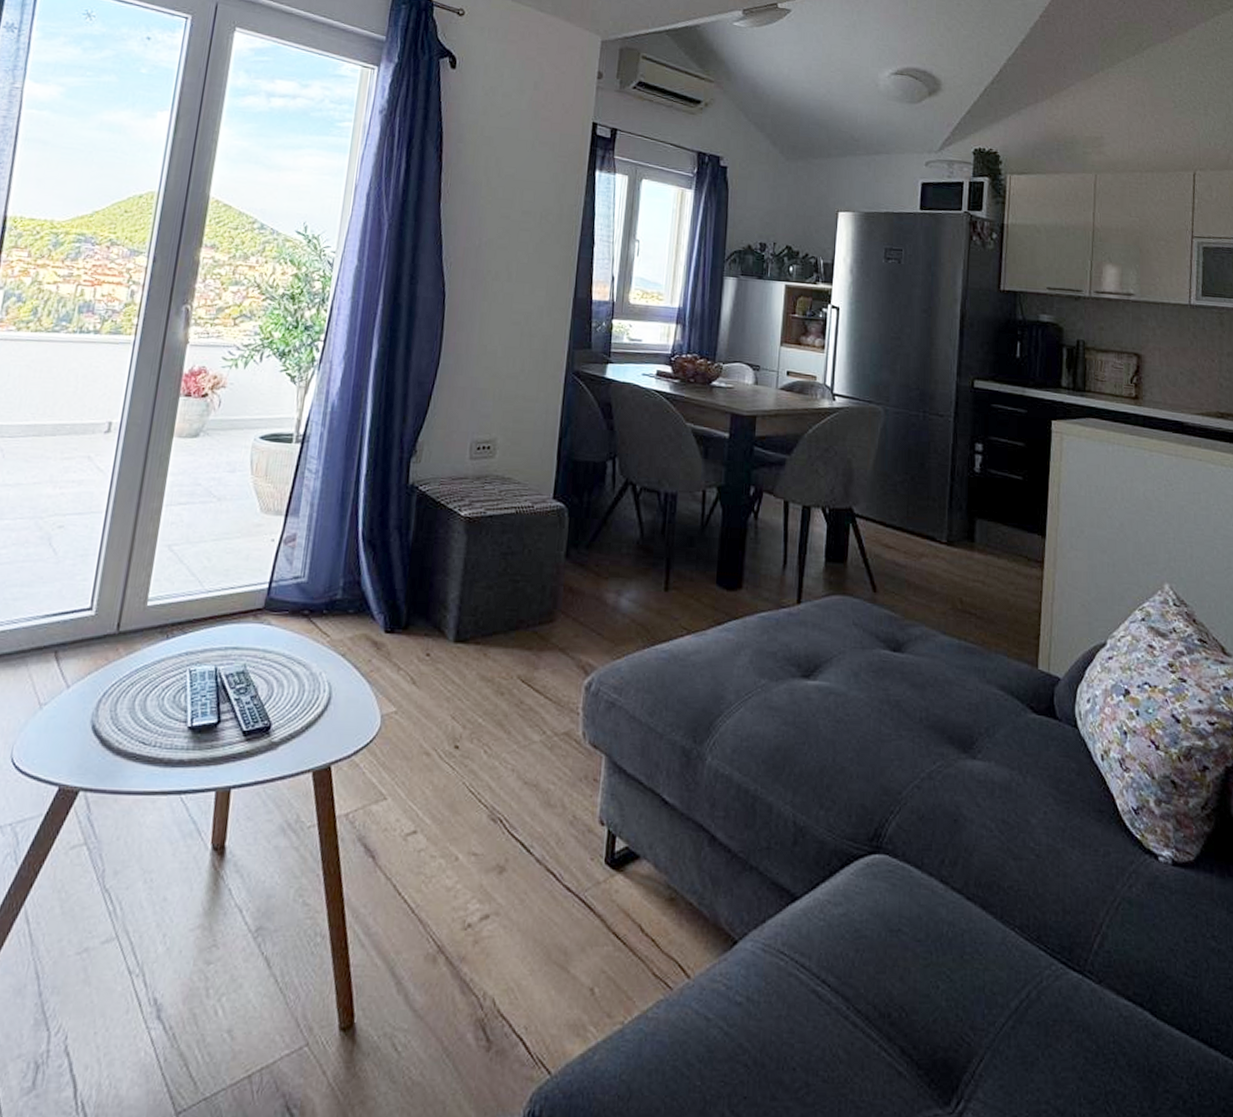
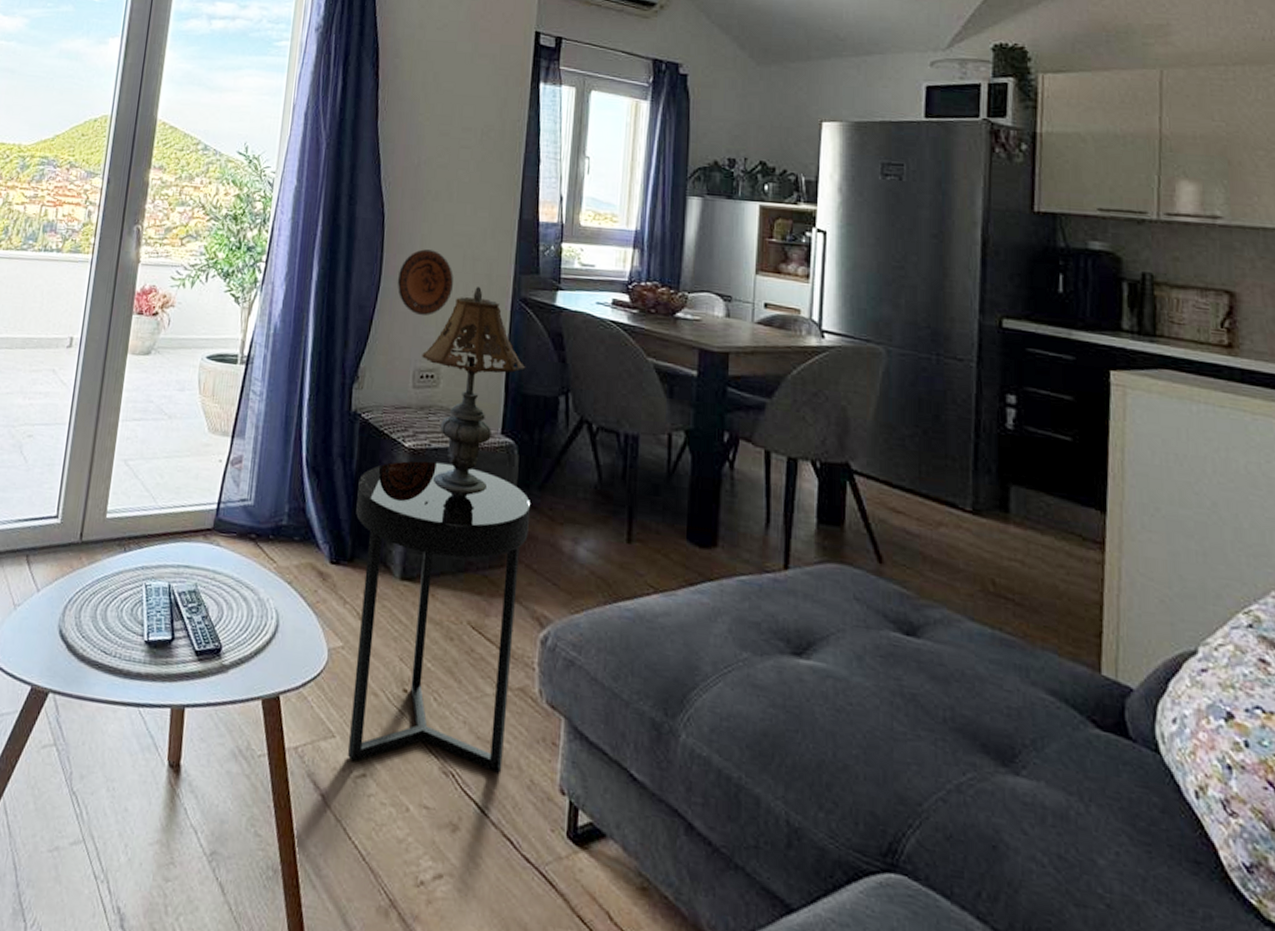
side table: none [399,528,579,821] -> present [348,461,531,773]
decorative plate: none [456,327,512,391] -> present [397,249,454,316]
table lamp: none [473,360,577,567] -> present [414,286,526,502]

